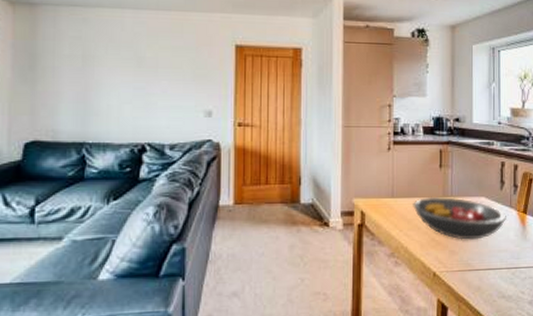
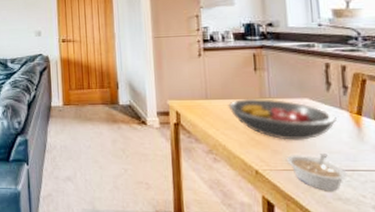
legume: none [462,252,511,290] -> present [287,154,347,191]

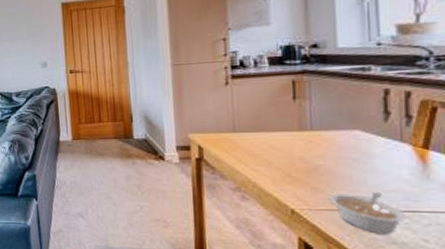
fruit bowl: present [228,98,337,140] -> none [260,130,395,177]

